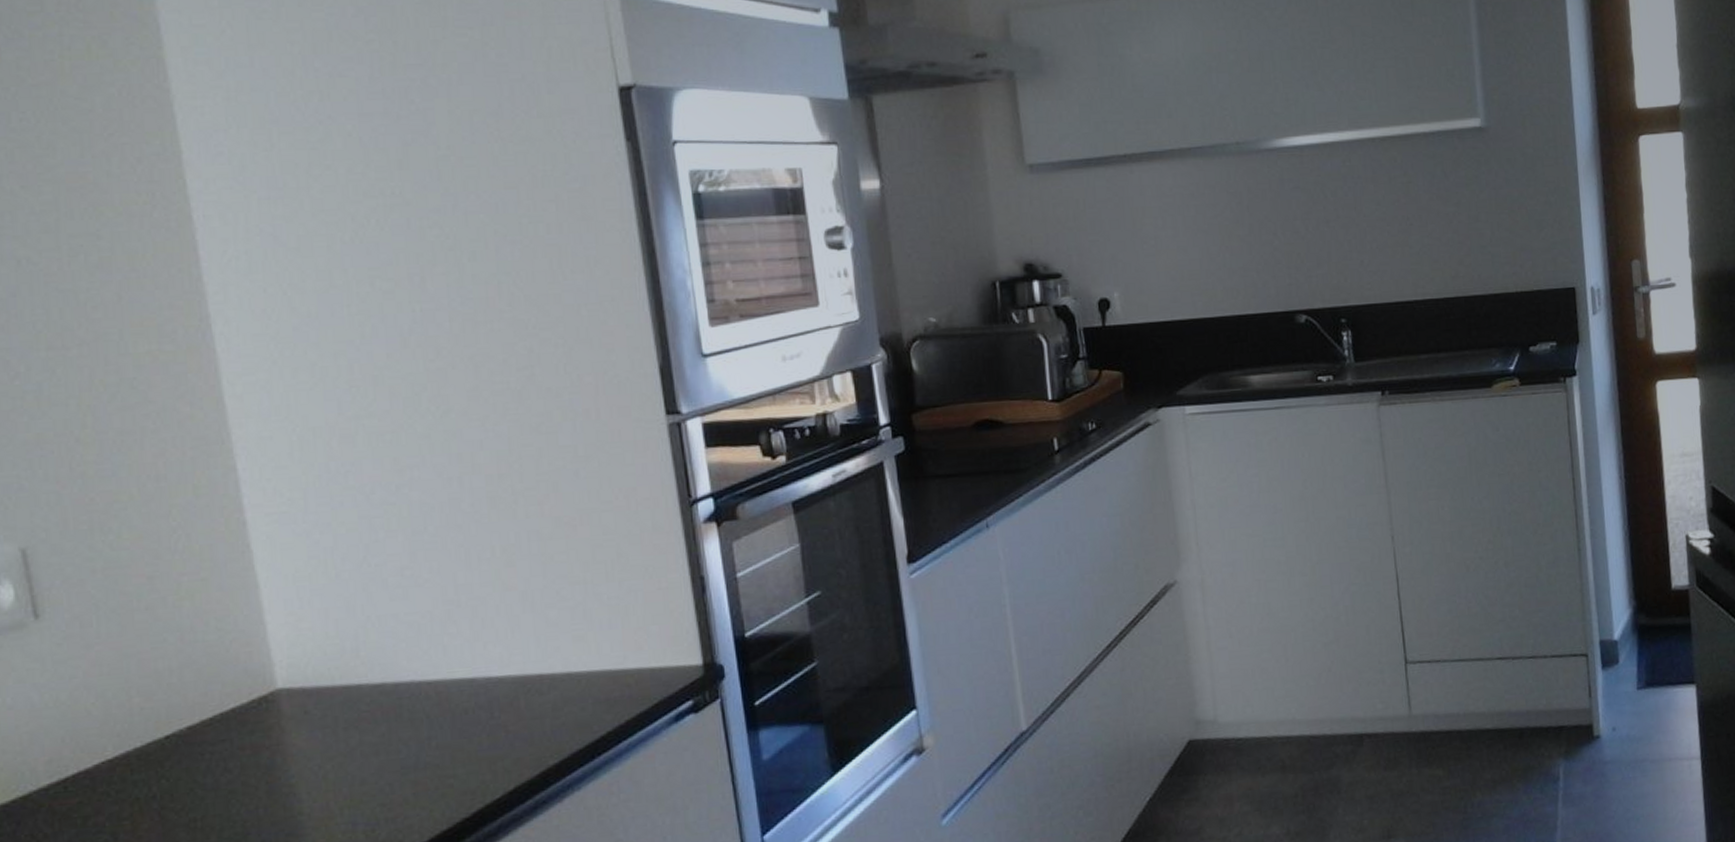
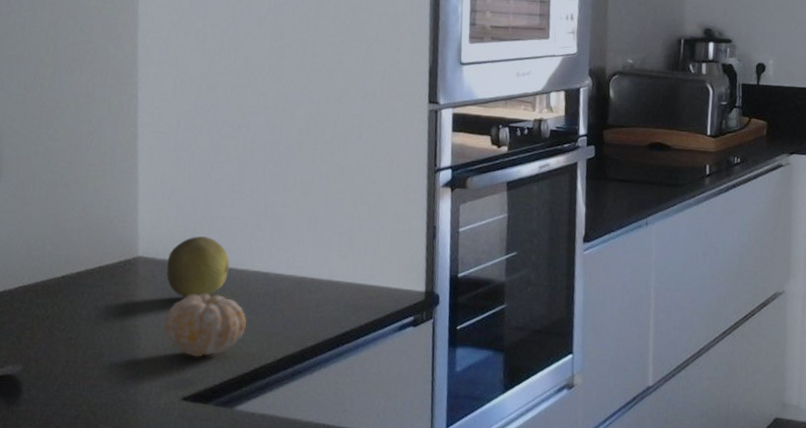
fruit: none [322,645,418,734] -> present [166,236,230,298]
fruit: none [334,719,455,811] -> present [164,294,247,357]

